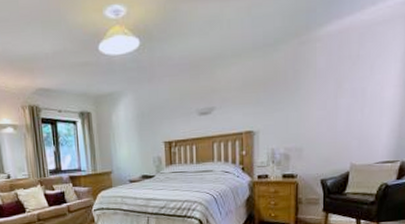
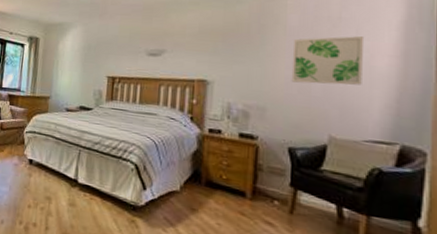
wall art: none [321,71,377,121] -> present [291,36,365,85]

